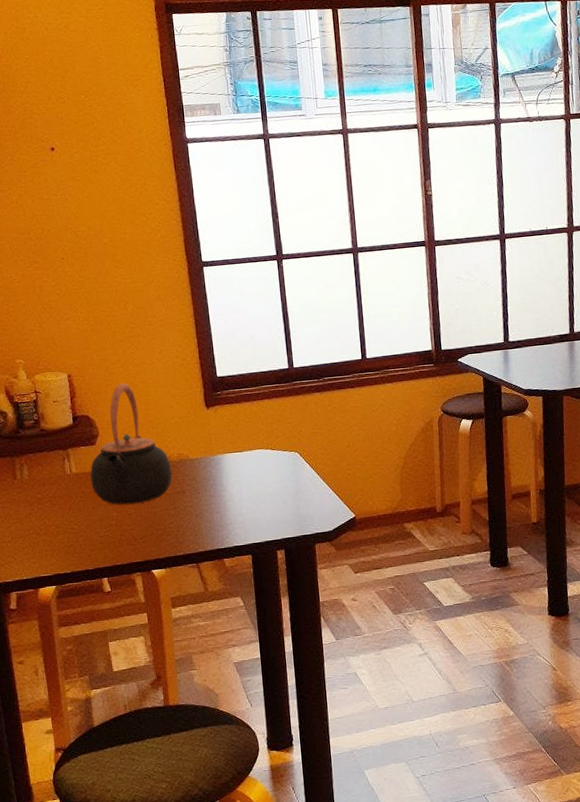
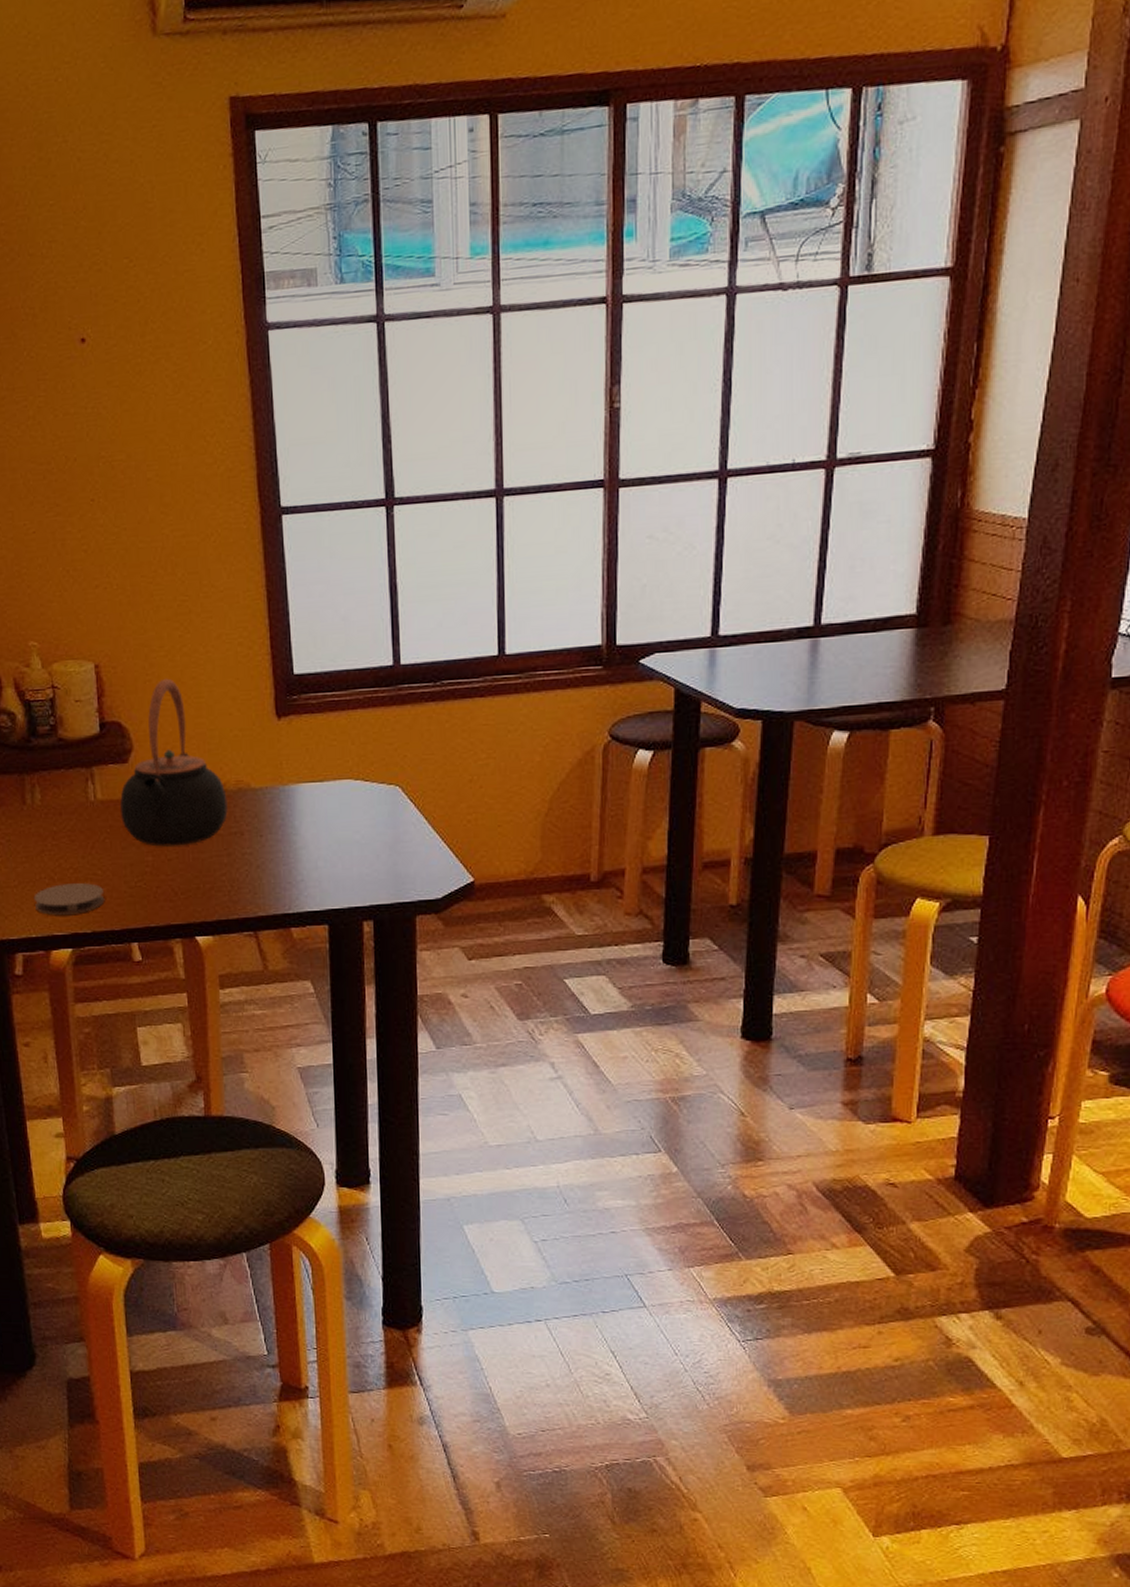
coaster: none [24,535,81,561] -> present [33,883,105,915]

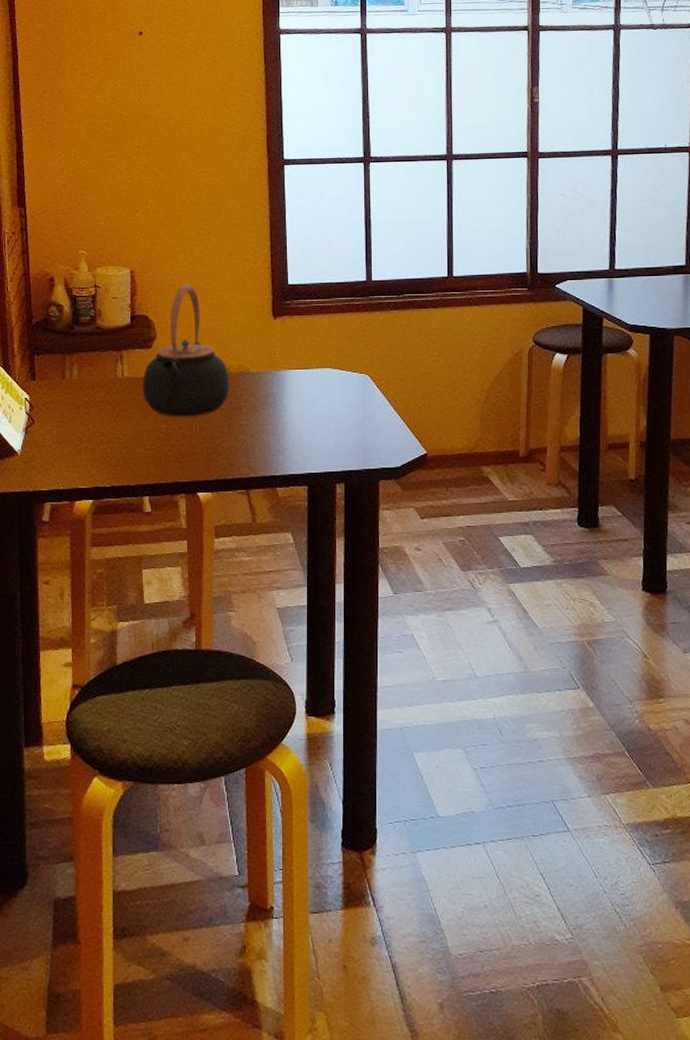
coaster: present [33,883,105,915] -> none [64,445,124,471]

